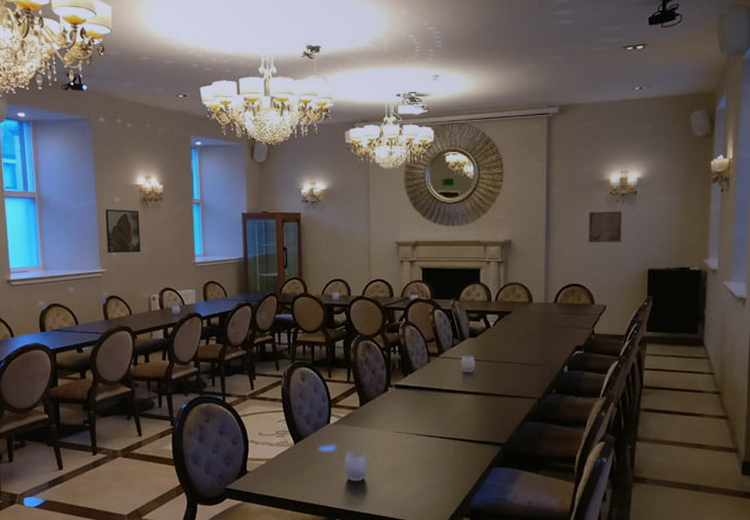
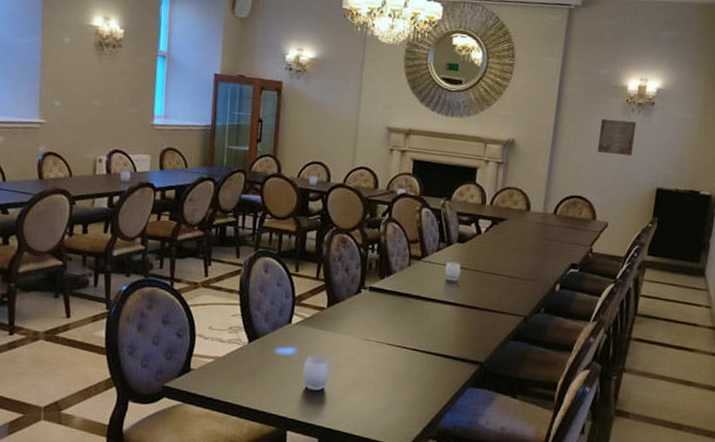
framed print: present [105,208,140,253] -> none [49,49,92,105]

